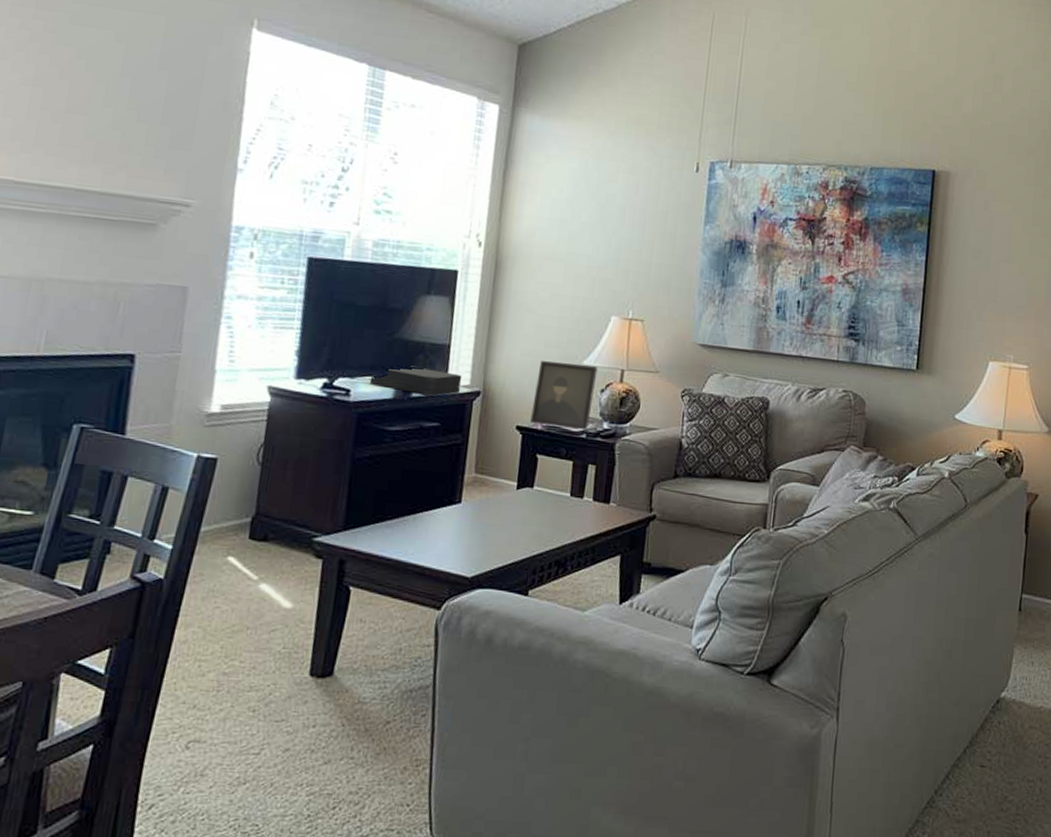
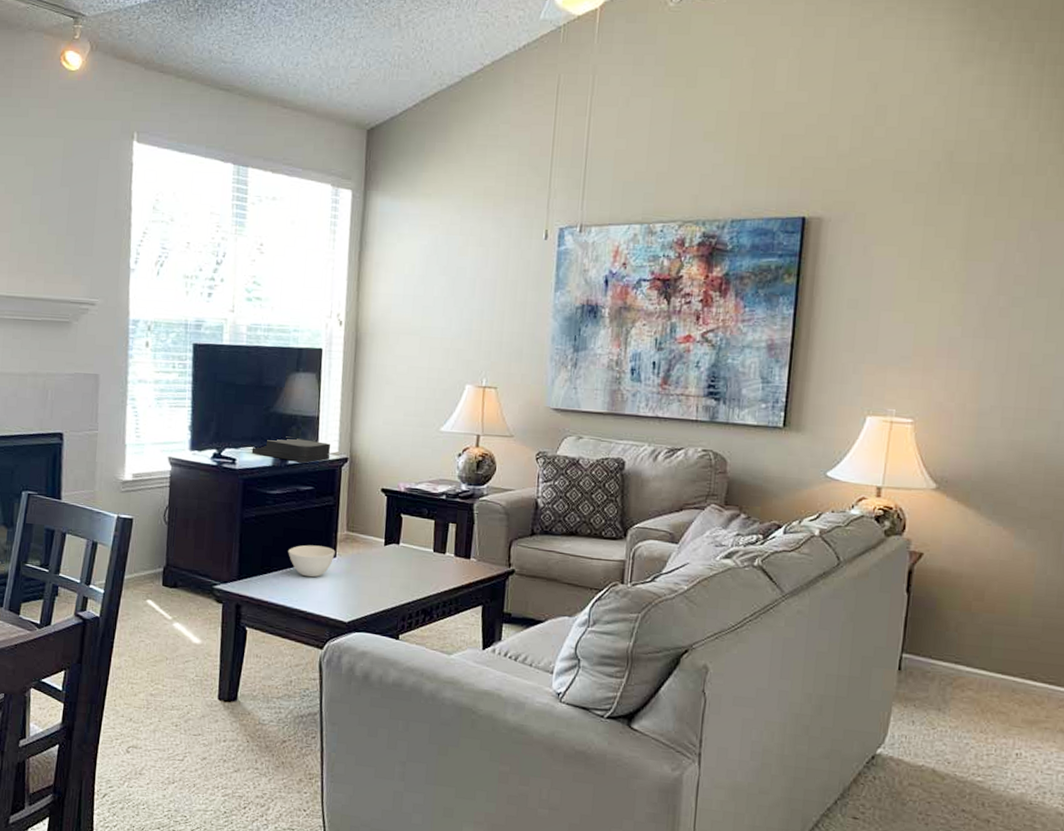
bowl: none [405,489,461,527] -> present [288,545,335,578]
picture frame: present [530,360,598,431] -> none [394,428,455,492]

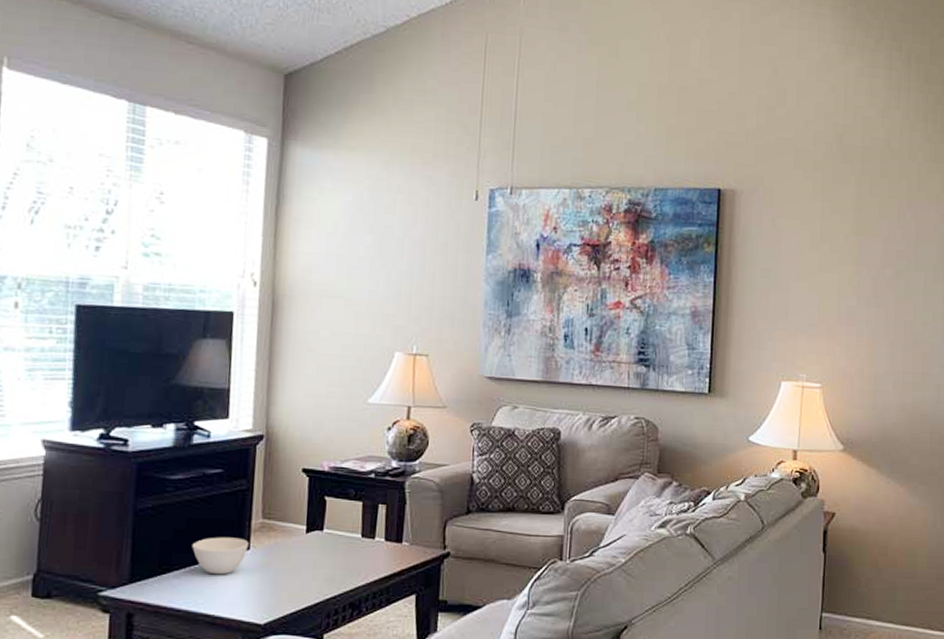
game console: present [251,436,331,463] -> none [147,412,244,442]

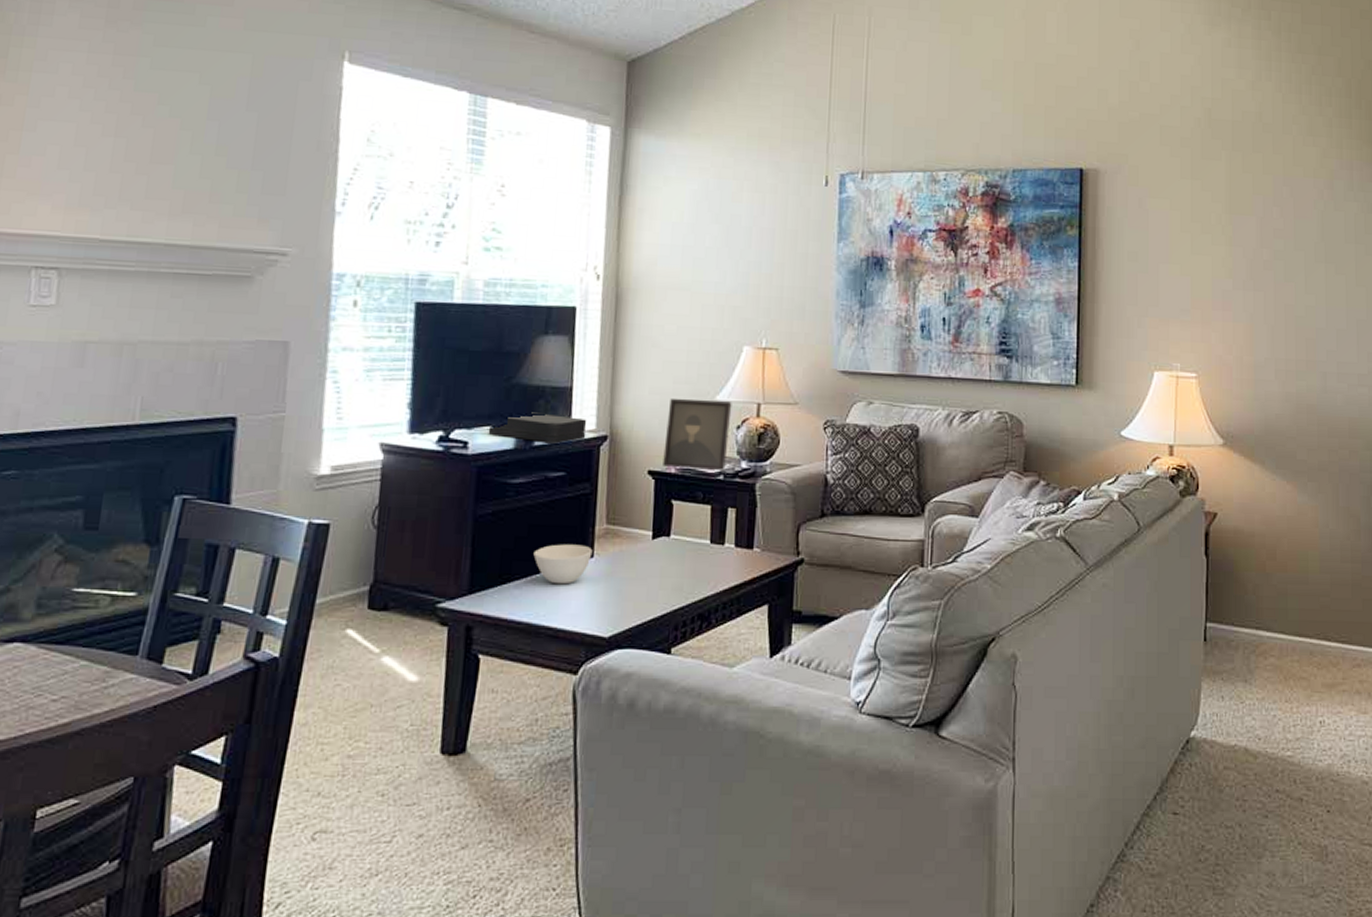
game console: none [147,412,244,442] -> present [488,412,587,444]
picture frame: none [317,400,384,470] -> present [663,398,732,472]

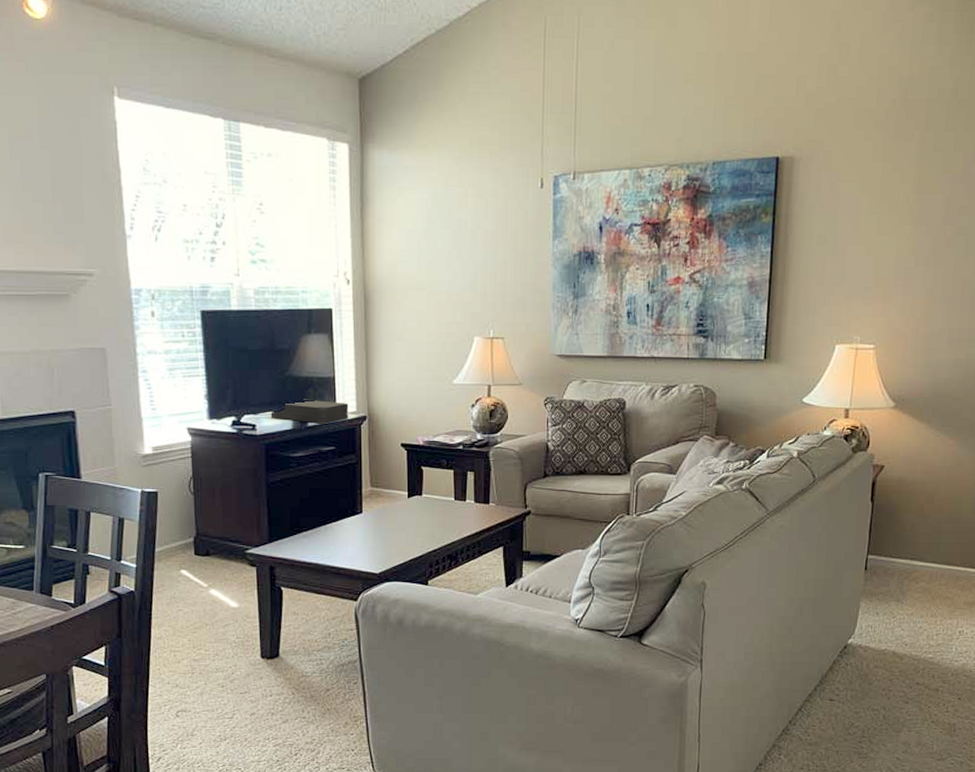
bowl: present [533,544,593,585] -> none [316,503,362,534]
picture frame: present [663,398,732,472] -> none [413,383,467,443]

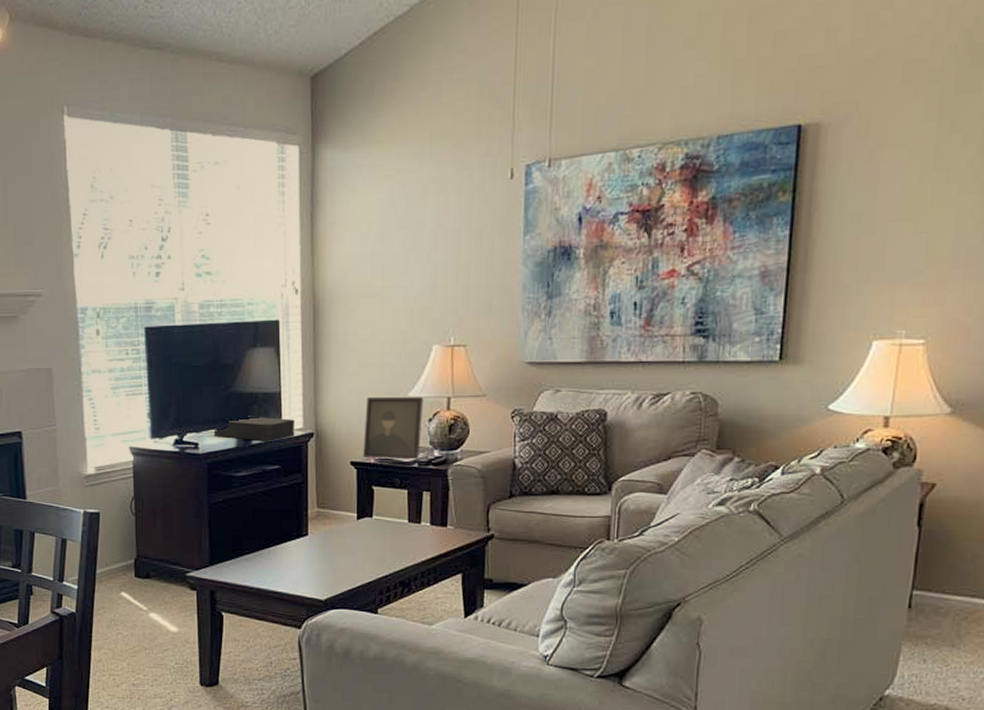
picture frame: none [413,383,467,443] -> present [363,396,424,460]

